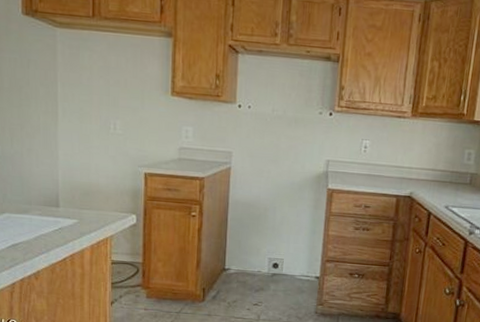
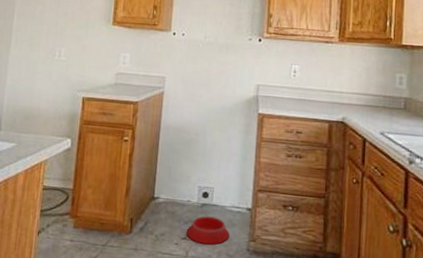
pet bowl: none [257,284,299,310] -> present [186,216,230,245]

